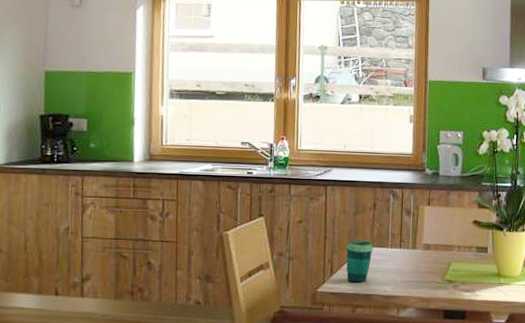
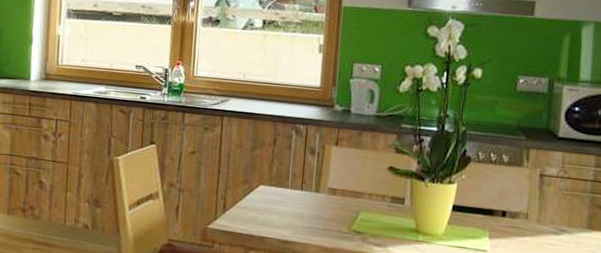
cup: present [345,239,373,283] -> none [240,176,271,224]

